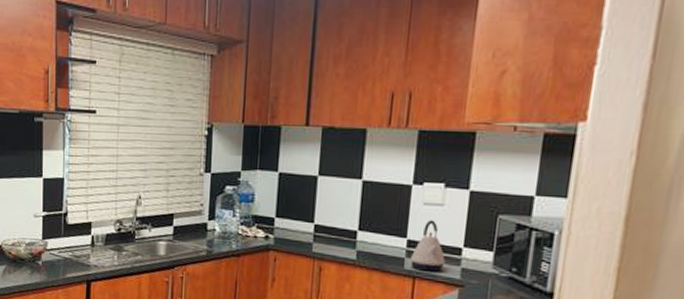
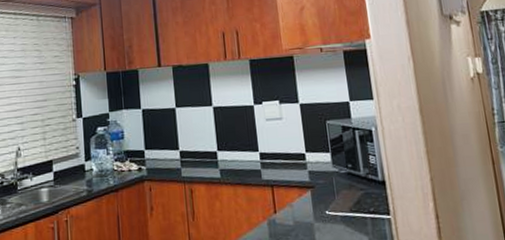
kettle: present [410,220,445,272] -> none [265,133,294,179]

